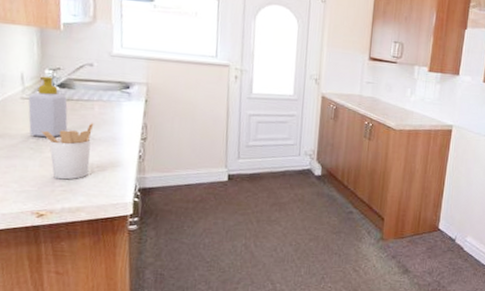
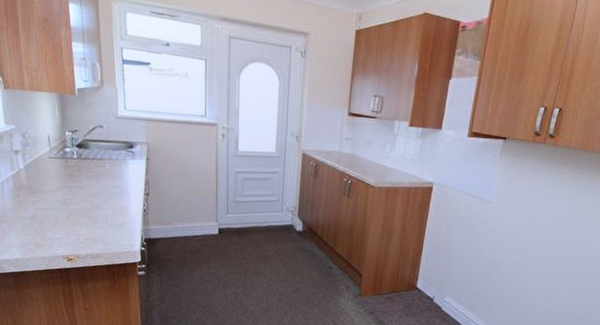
soap bottle: present [28,76,68,137] -> none [54,138,86,192]
utensil holder: present [41,123,94,180] -> none [66,179,107,230]

